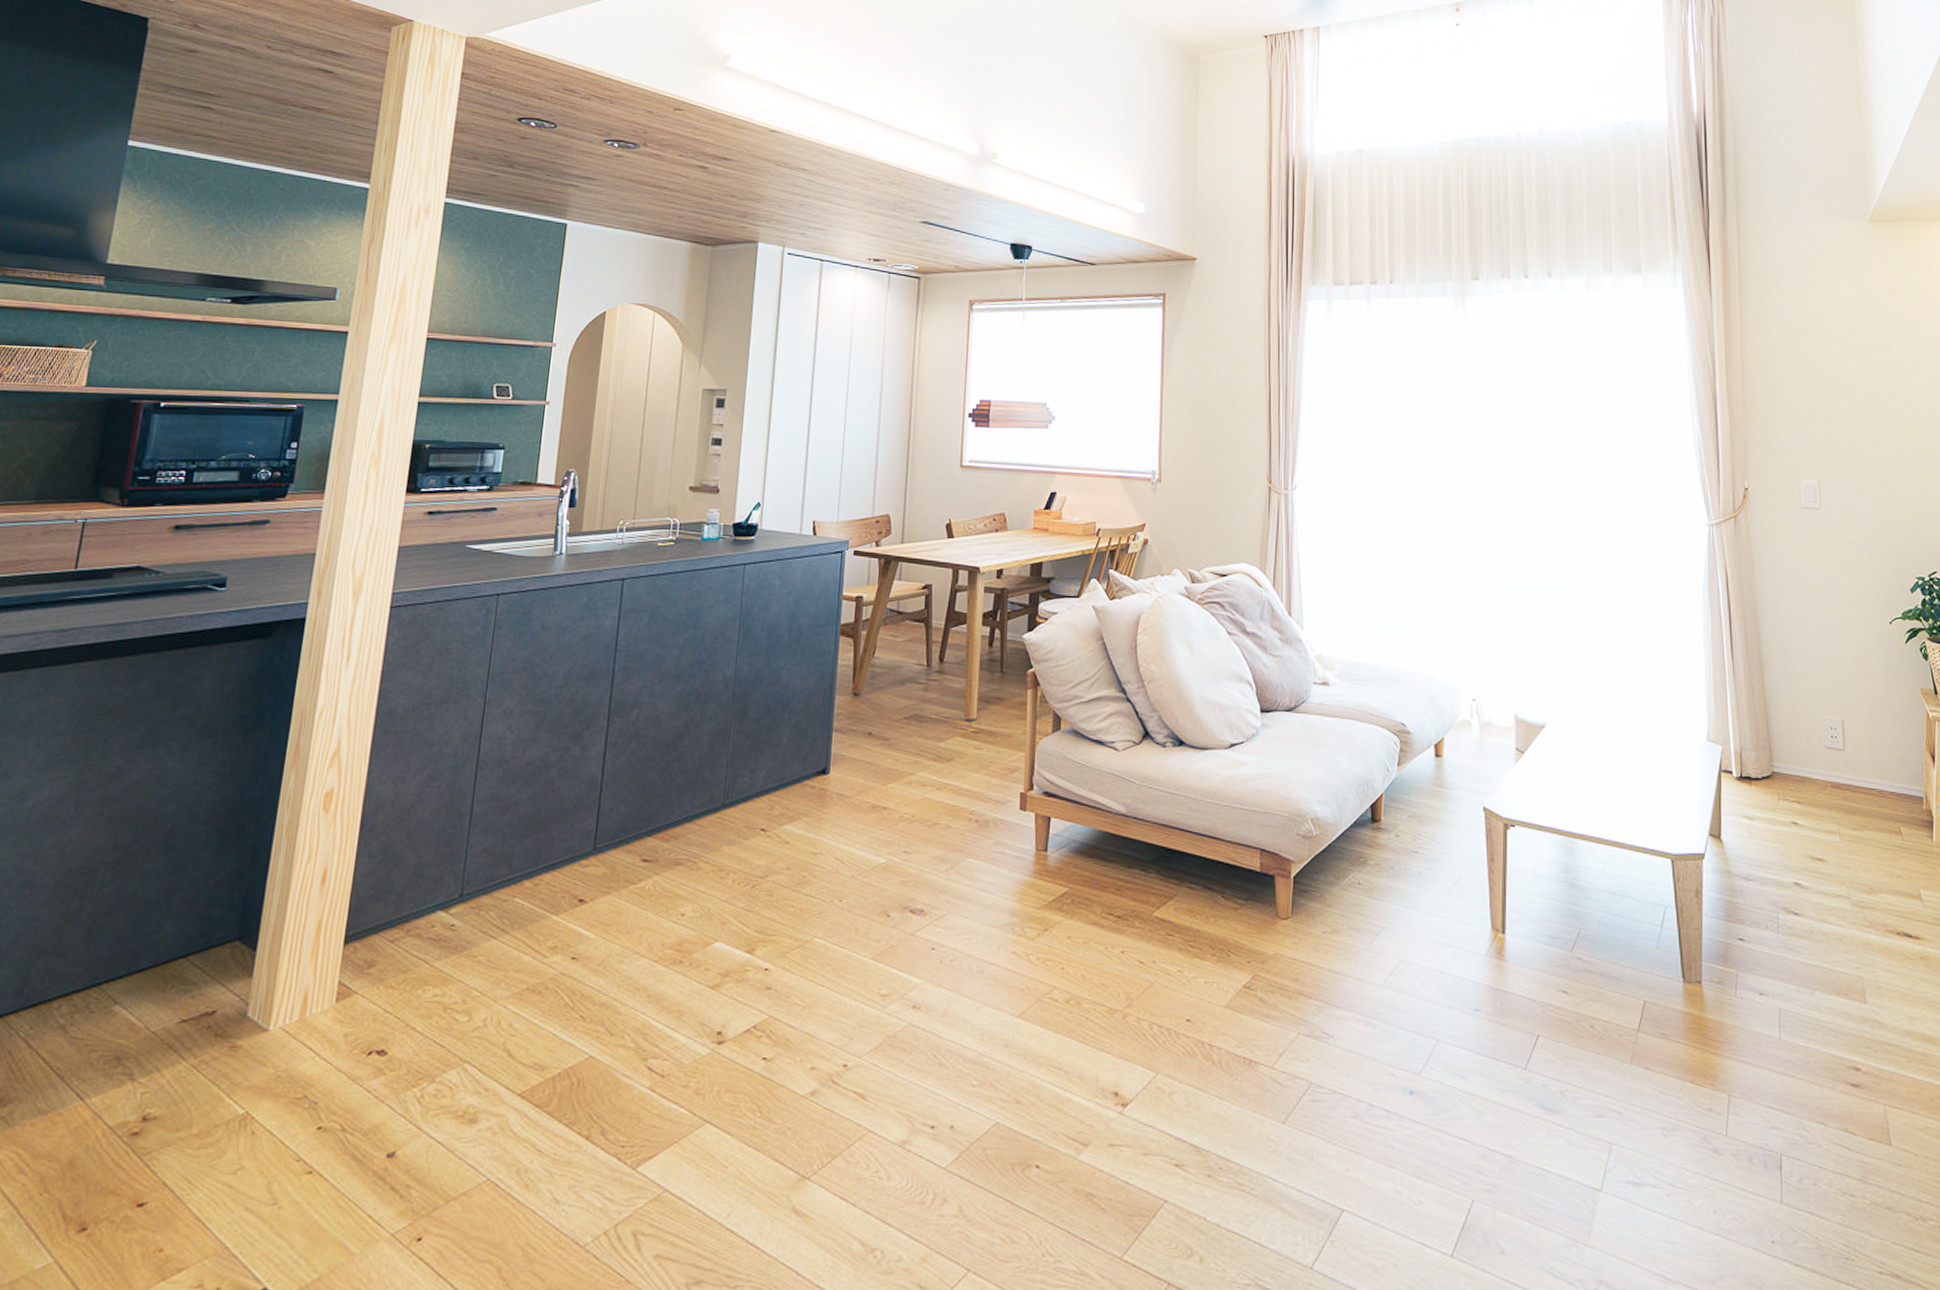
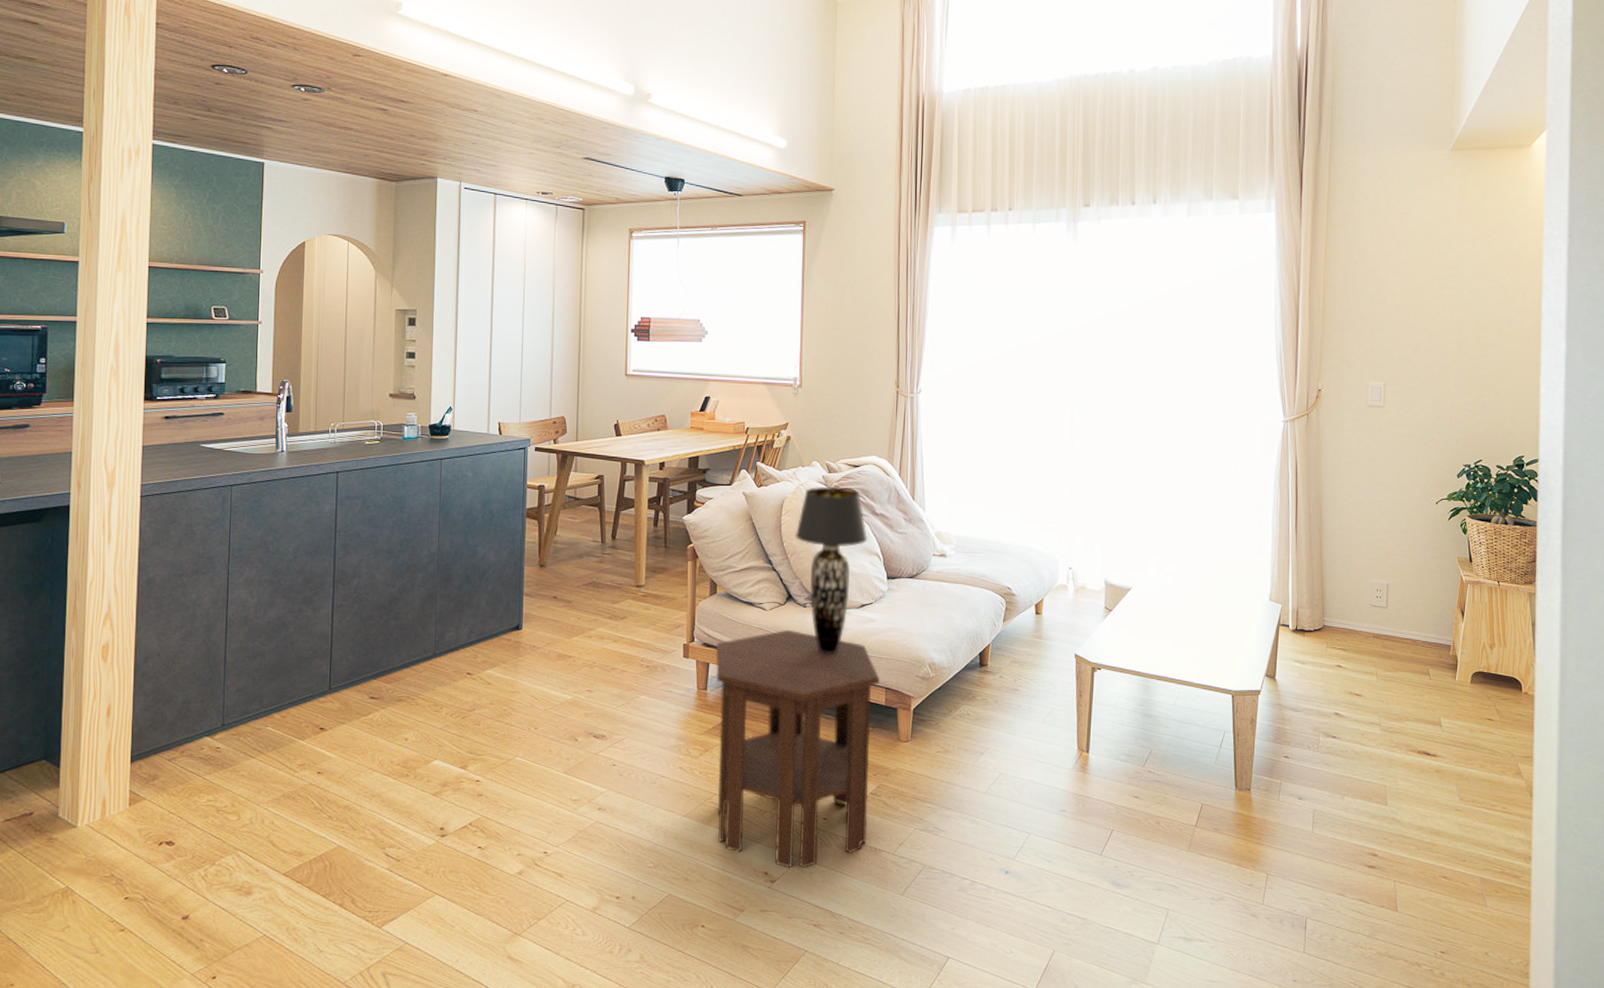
side table: none [1057,775,1253,1087] -> present [716,629,880,869]
table lamp: none [1152,599,1238,806] -> present [795,486,868,654]

